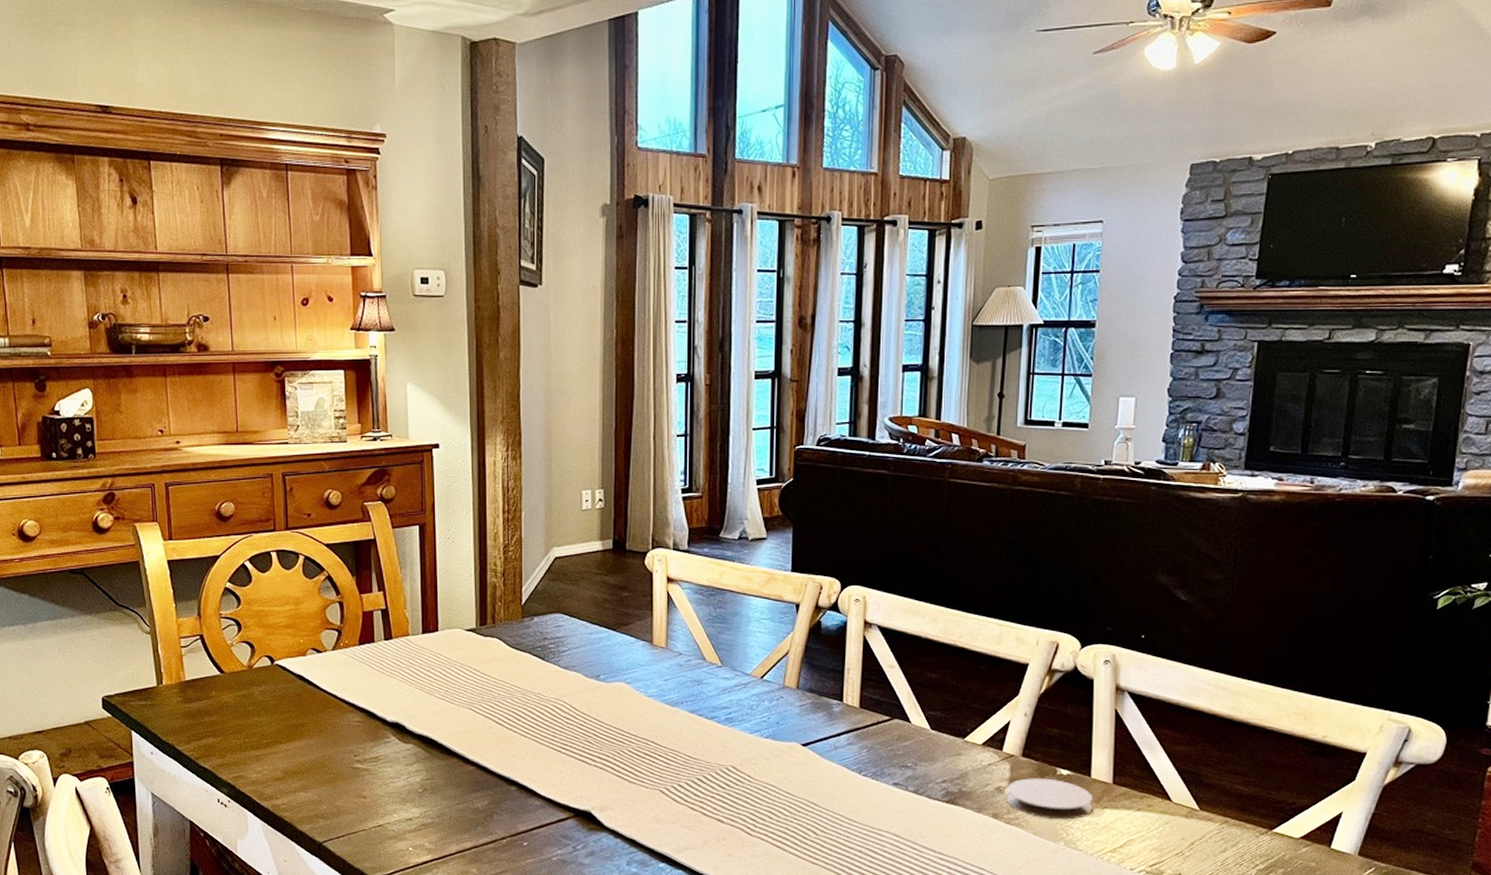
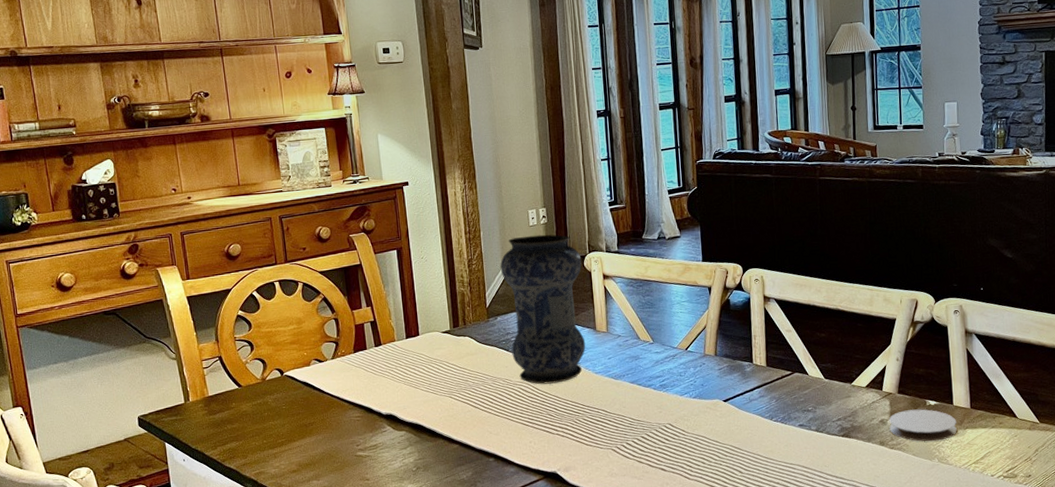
vase: none [543,522,642,704] -> present [500,234,586,385]

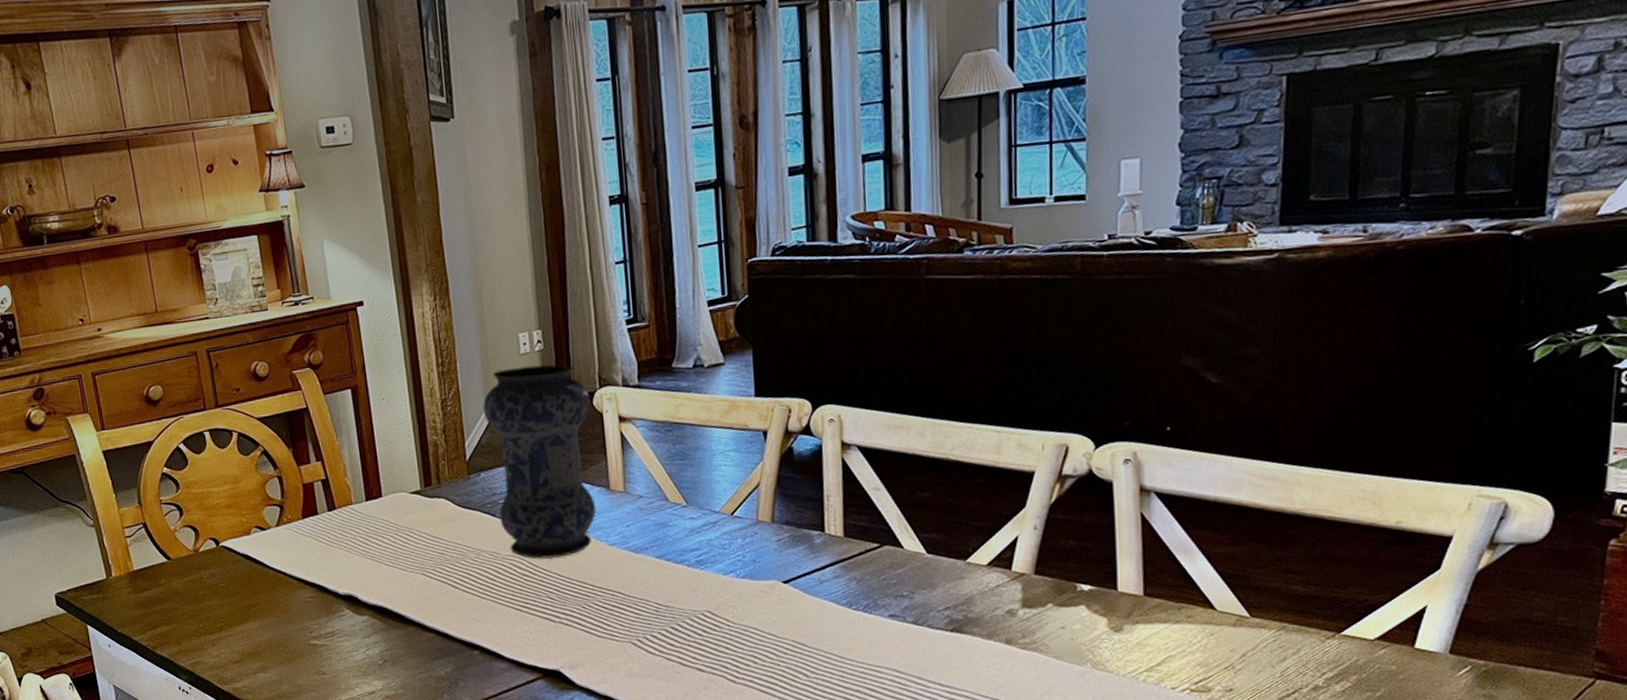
coaster: present [889,409,957,442] -> none [1020,596,1122,641]

